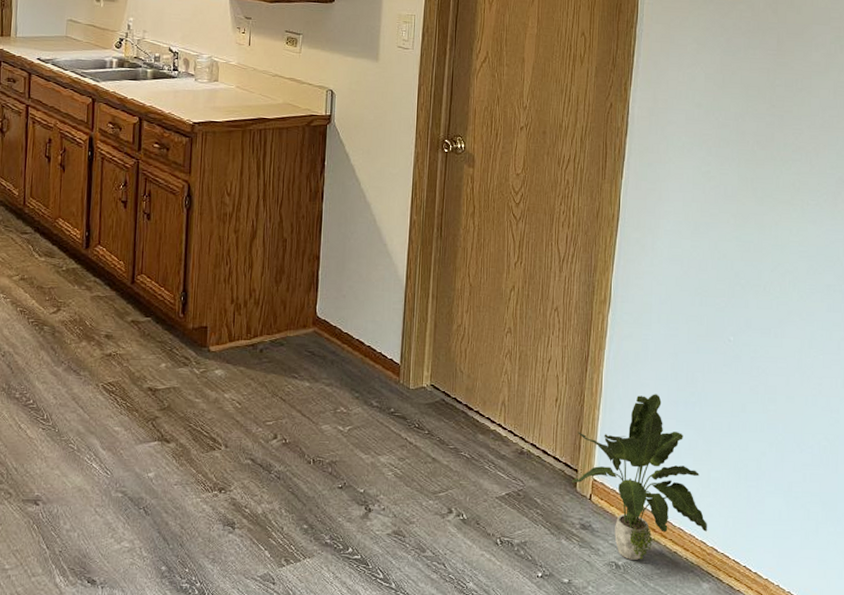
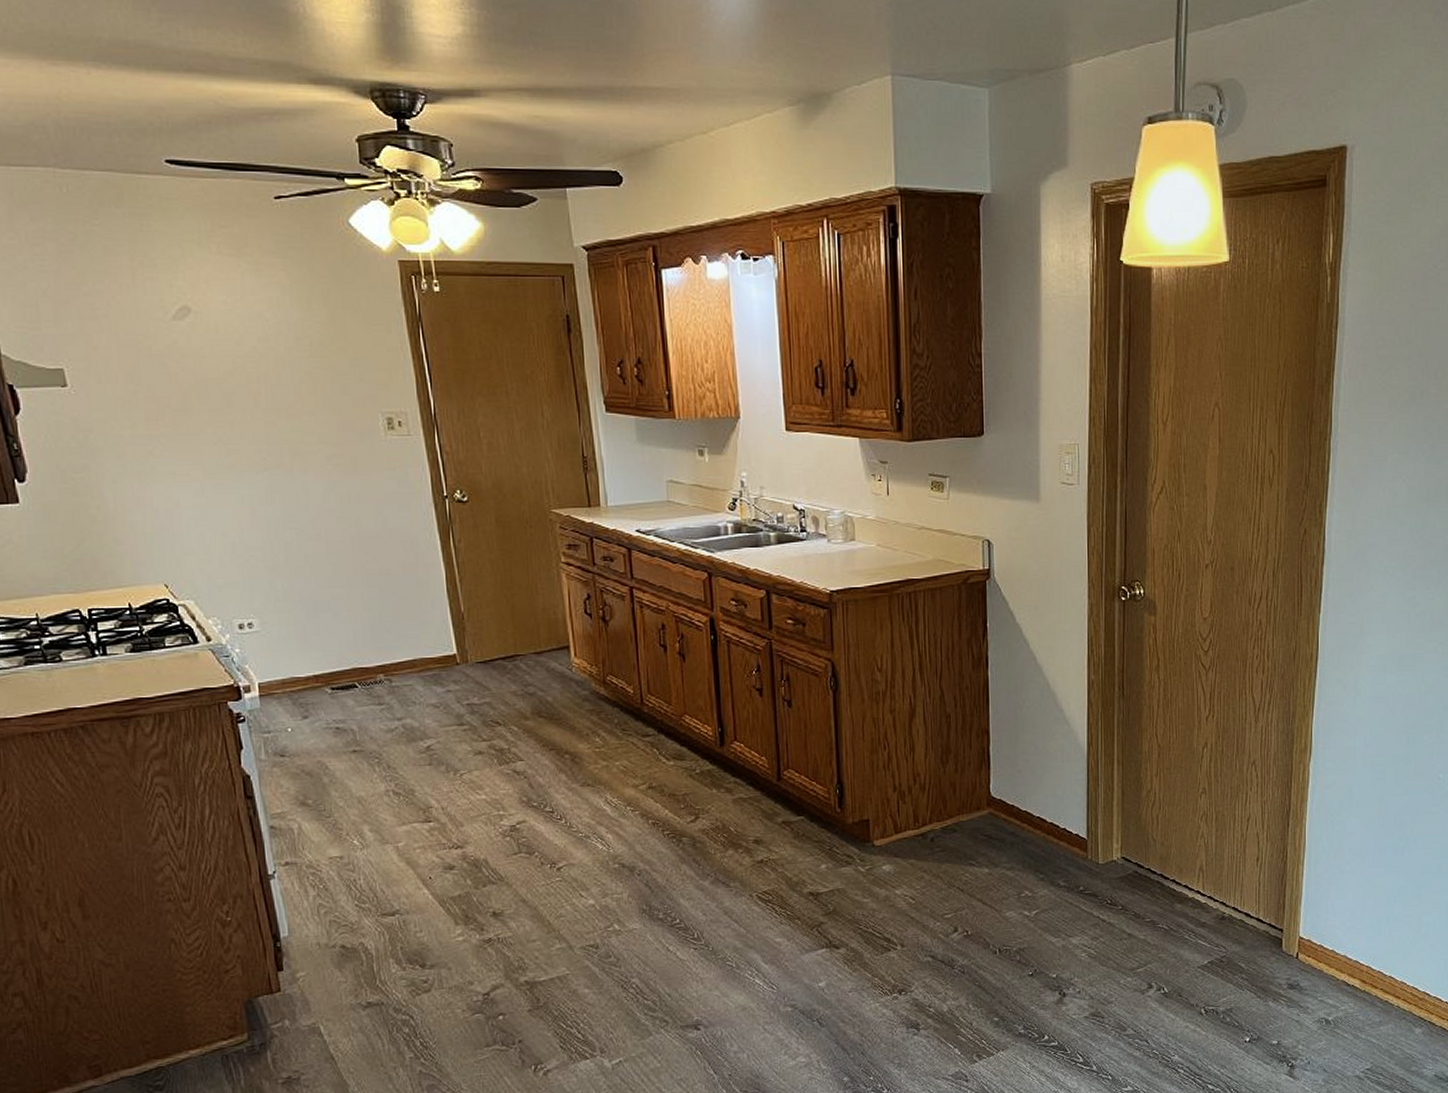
potted plant: present [571,394,708,560] -> none [1276,842,1420,1014]

